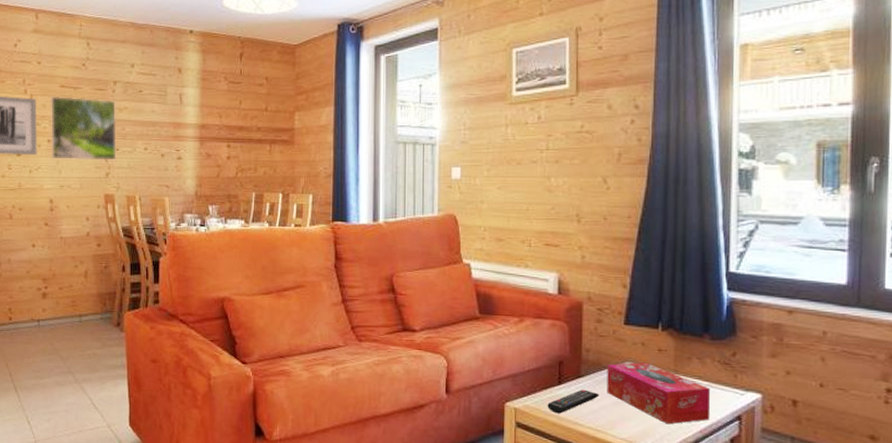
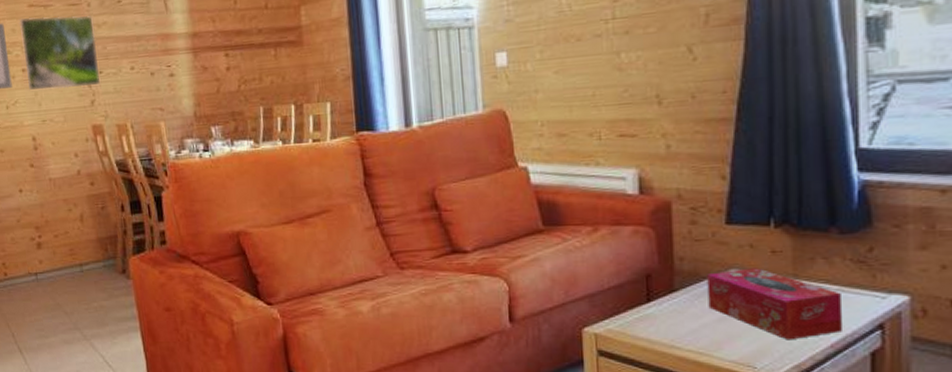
remote control: present [547,389,600,414] -> none [635,306,700,337]

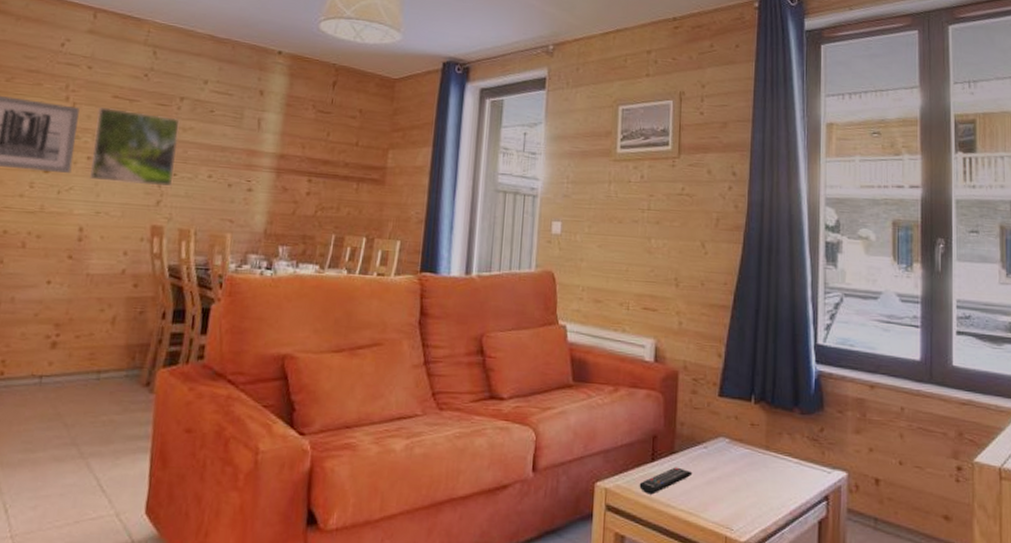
remote control: none [635,306,700,337] -> present [639,467,693,495]
tissue box: present [707,268,844,340] -> none [700,437,800,506]

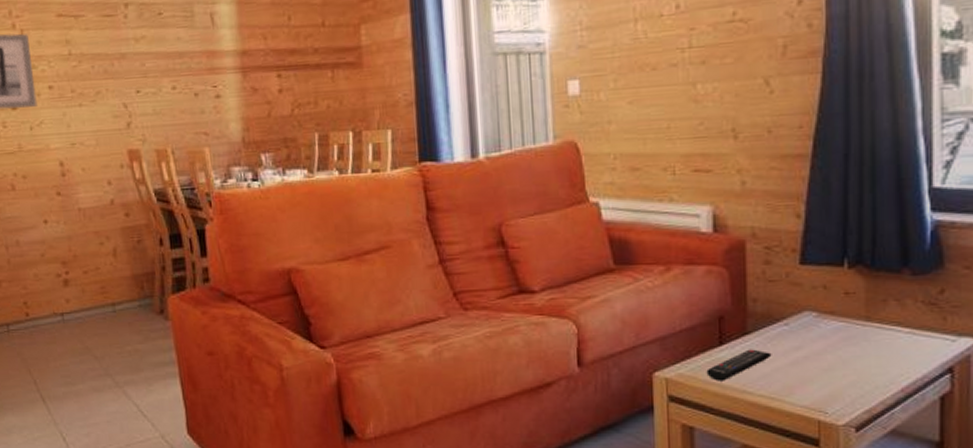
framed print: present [90,106,180,187] -> none [45,27,138,110]

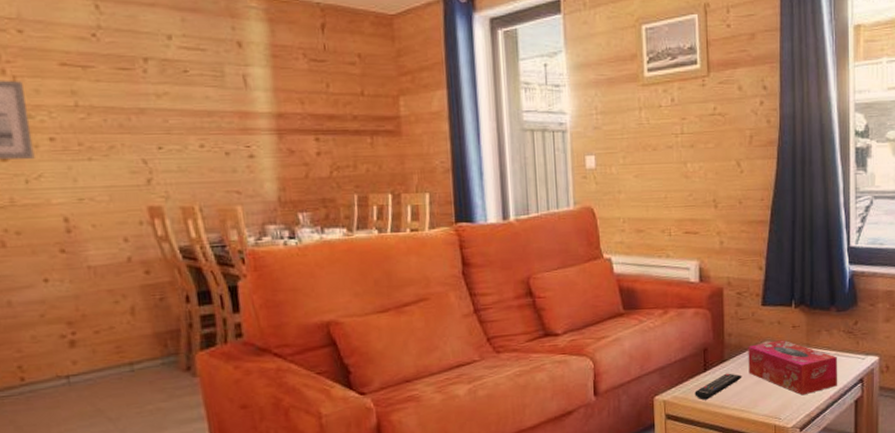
tissue box: none [780,310,914,385] -> present [748,340,838,396]

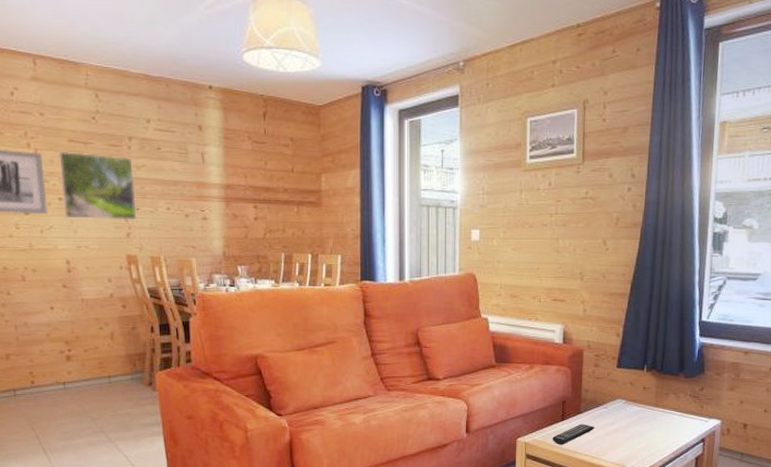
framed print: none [45,77,160,164] -> present [57,151,137,220]
tissue box: present [748,340,838,396] -> none [601,399,682,449]

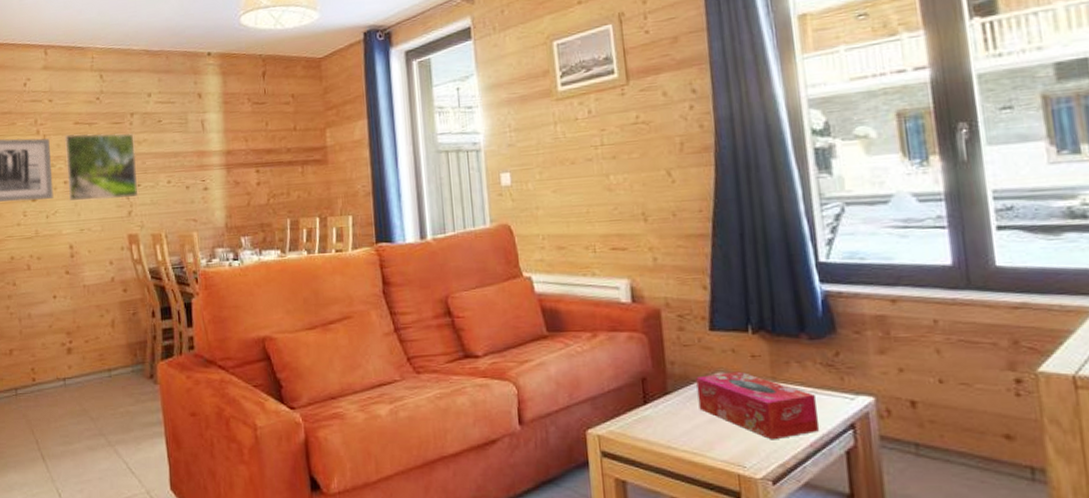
remote control: present [552,424,595,445] -> none [634,407,692,438]
tissue box: none [601,399,682,449] -> present [696,371,820,440]

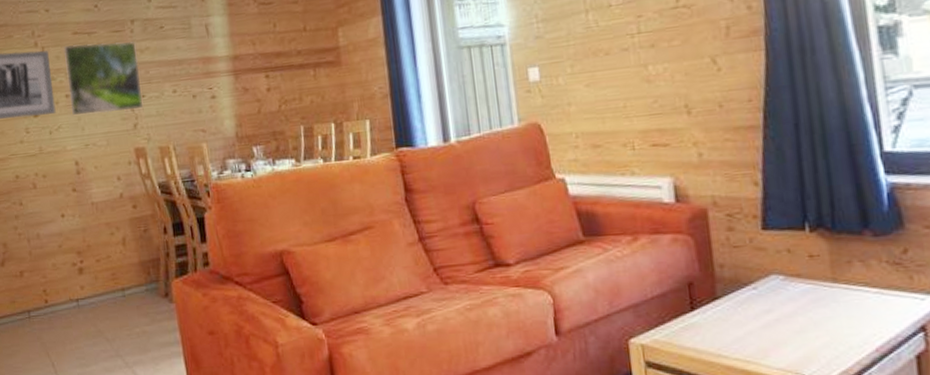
tissue box: present [696,371,820,440] -> none [748,272,887,346]

